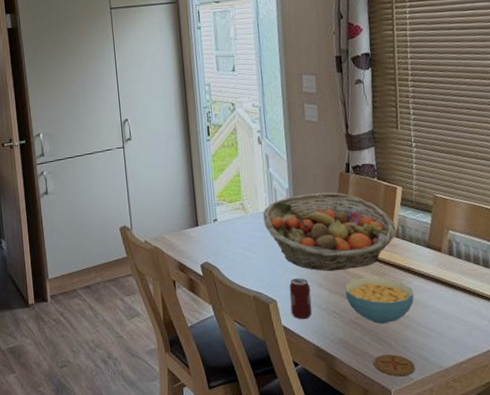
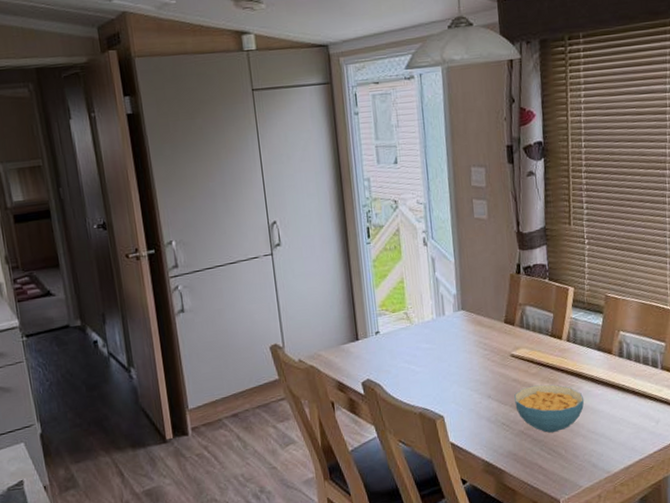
fruit basket: present [263,192,396,272] -> none [429,296,567,382]
beverage can: present [289,278,312,319] -> none [457,390,481,434]
coaster: present [374,354,416,377] -> none [543,463,585,485]

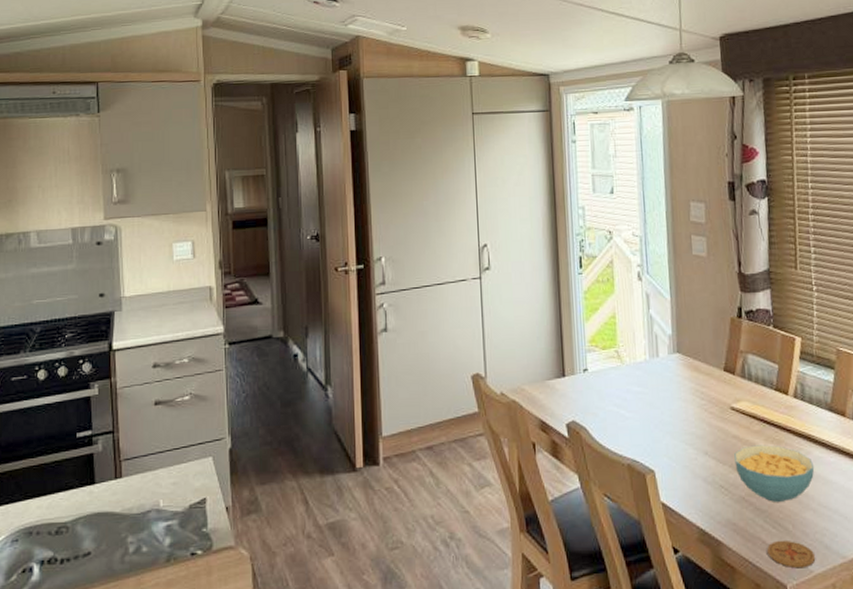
coaster: none [543,463,585,485] -> present [767,541,816,569]

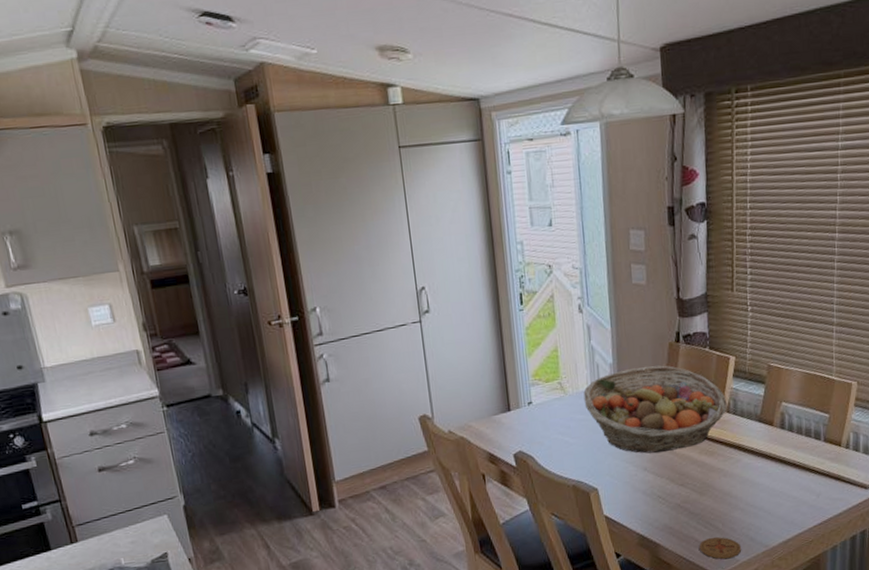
fruit basket: none [641,340,794,437] -> present [583,365,727,454]
cereal bowl: present [734,445,815,502] -> none [671,456,744,506]

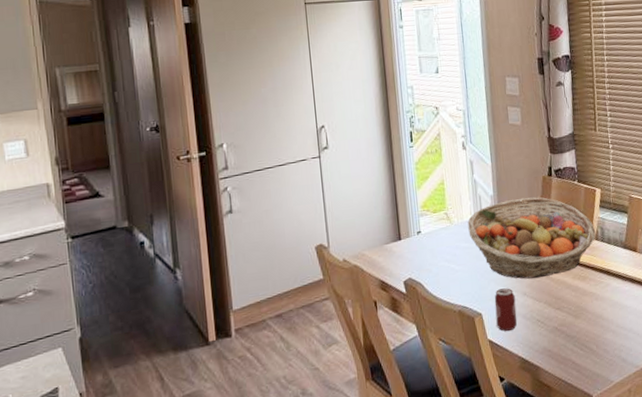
beverage can: none [611,462,636,507] -> present [494,288,517,331]
coaster: present [699,537,742,559] -> none [576,358,615,381]

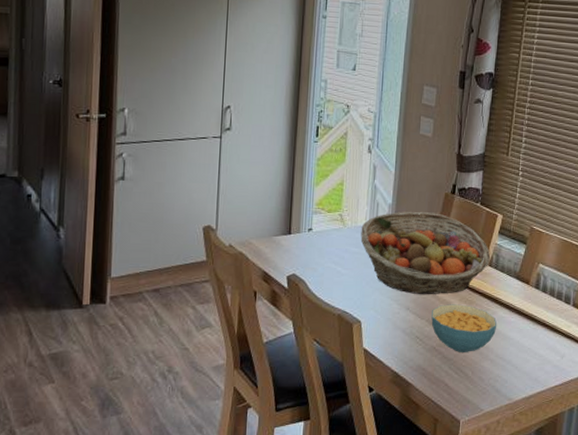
beverage can: present [494,288,517,331] -> none [374,299,398,342]
cereal bowl: none [548,281,613,329] -> present [431,304,497,352]

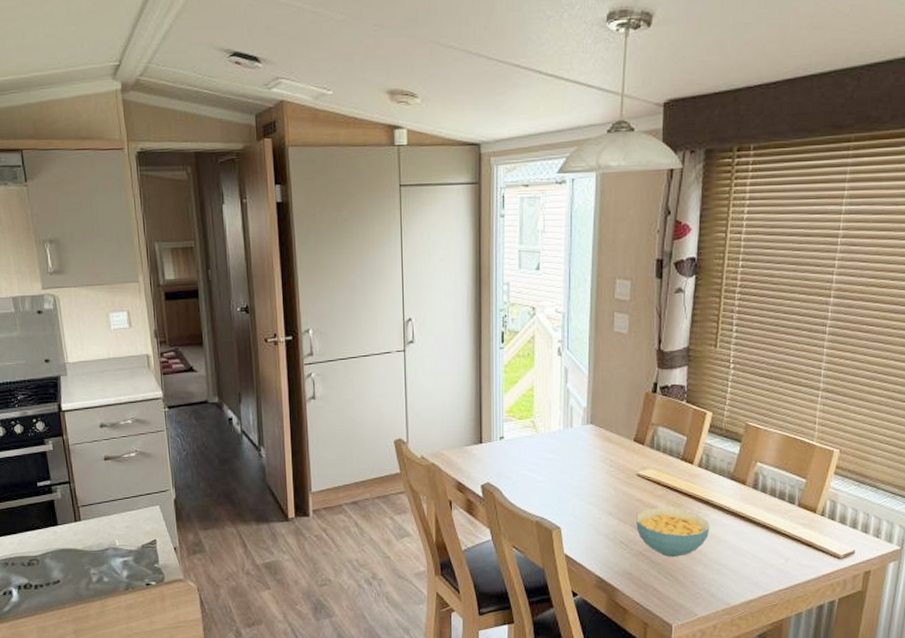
fruit basket: present [360,211,490,295] -> none [555,413,699,500]

